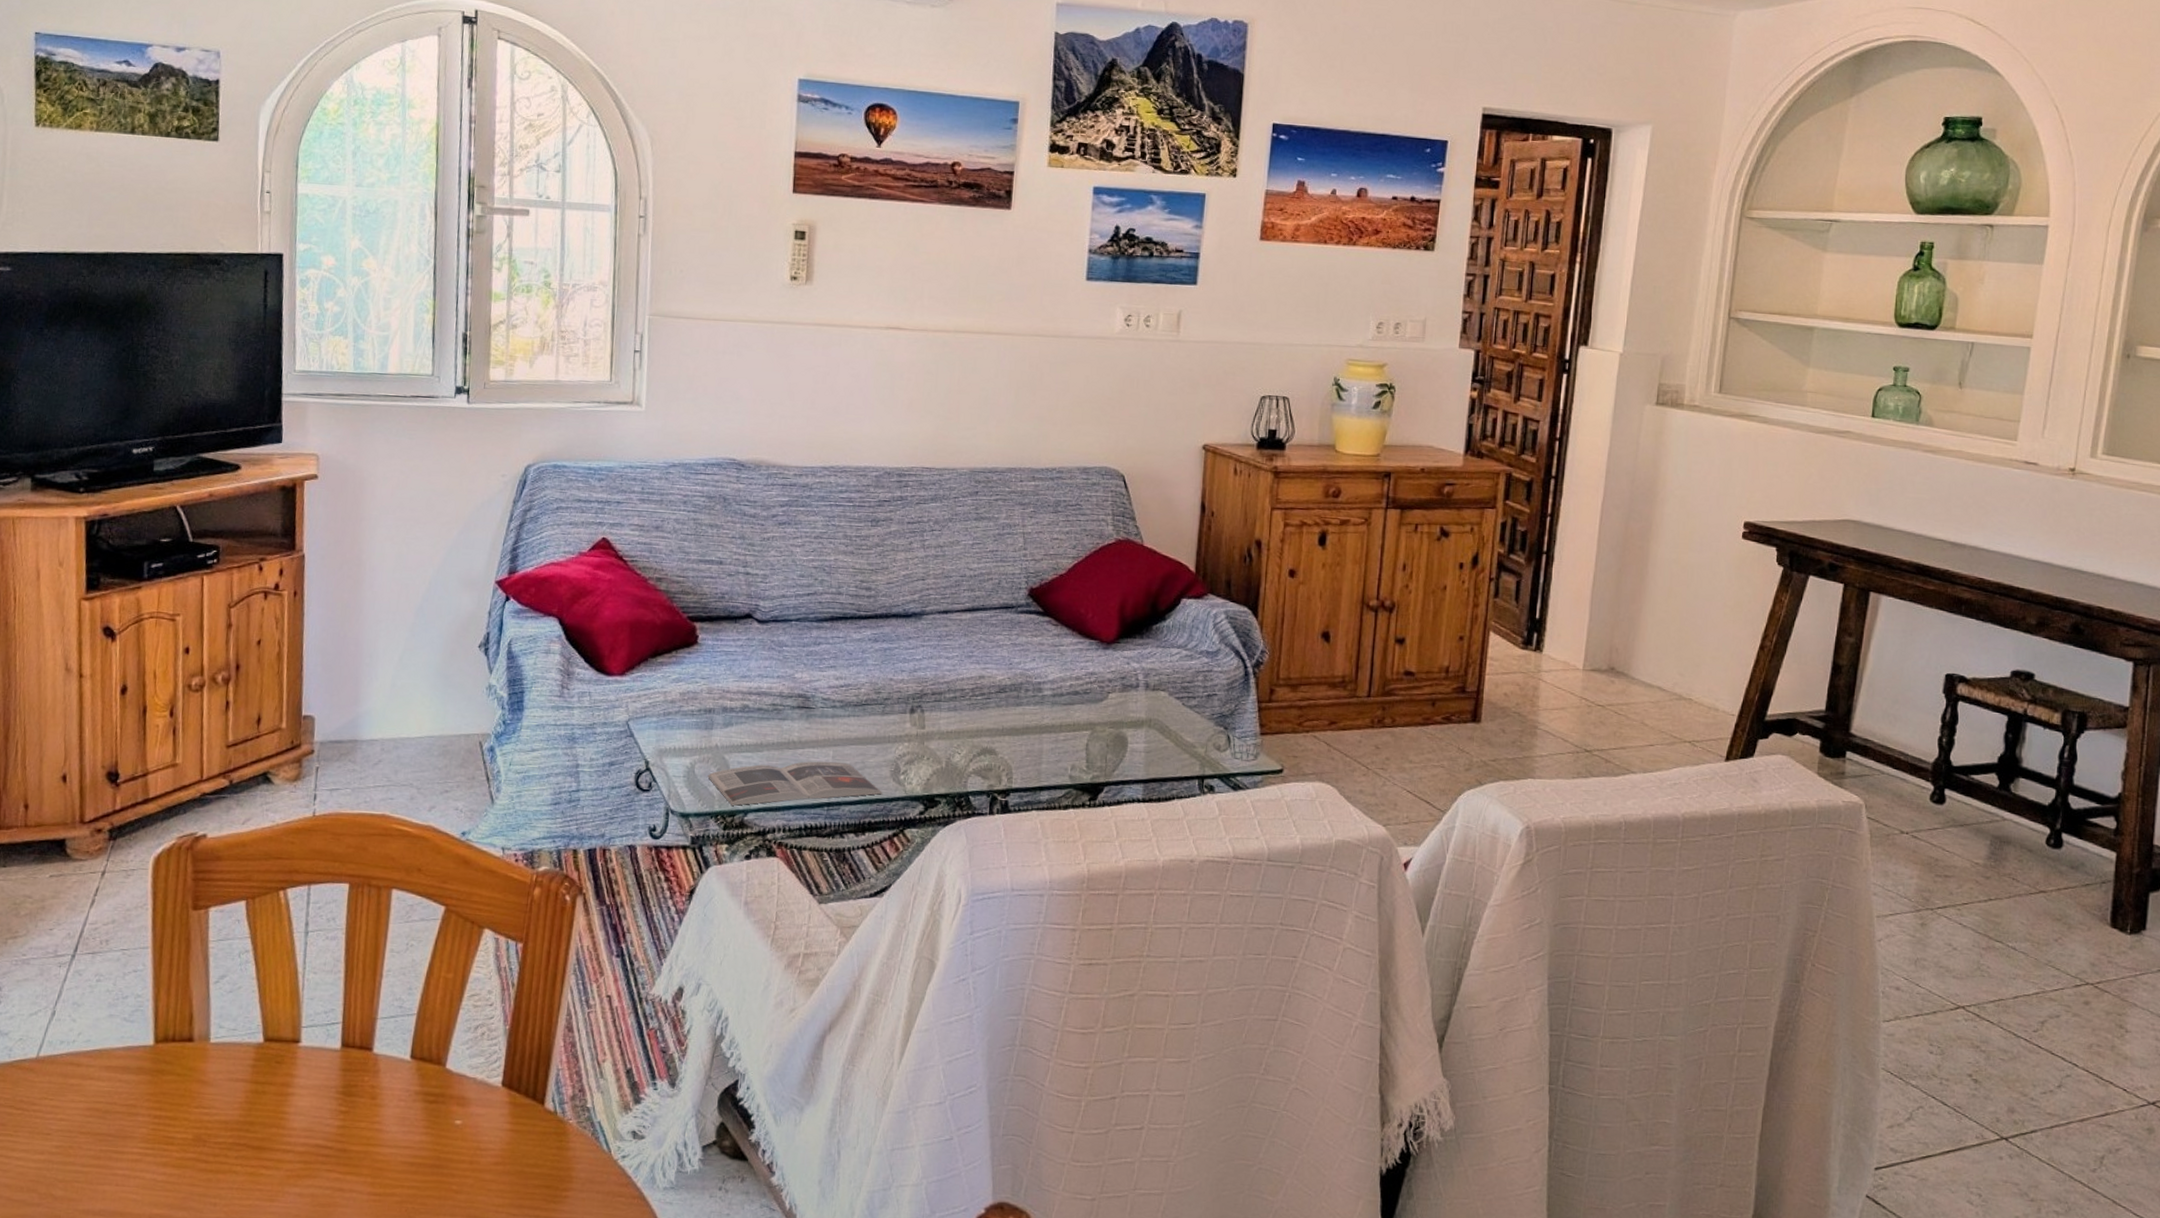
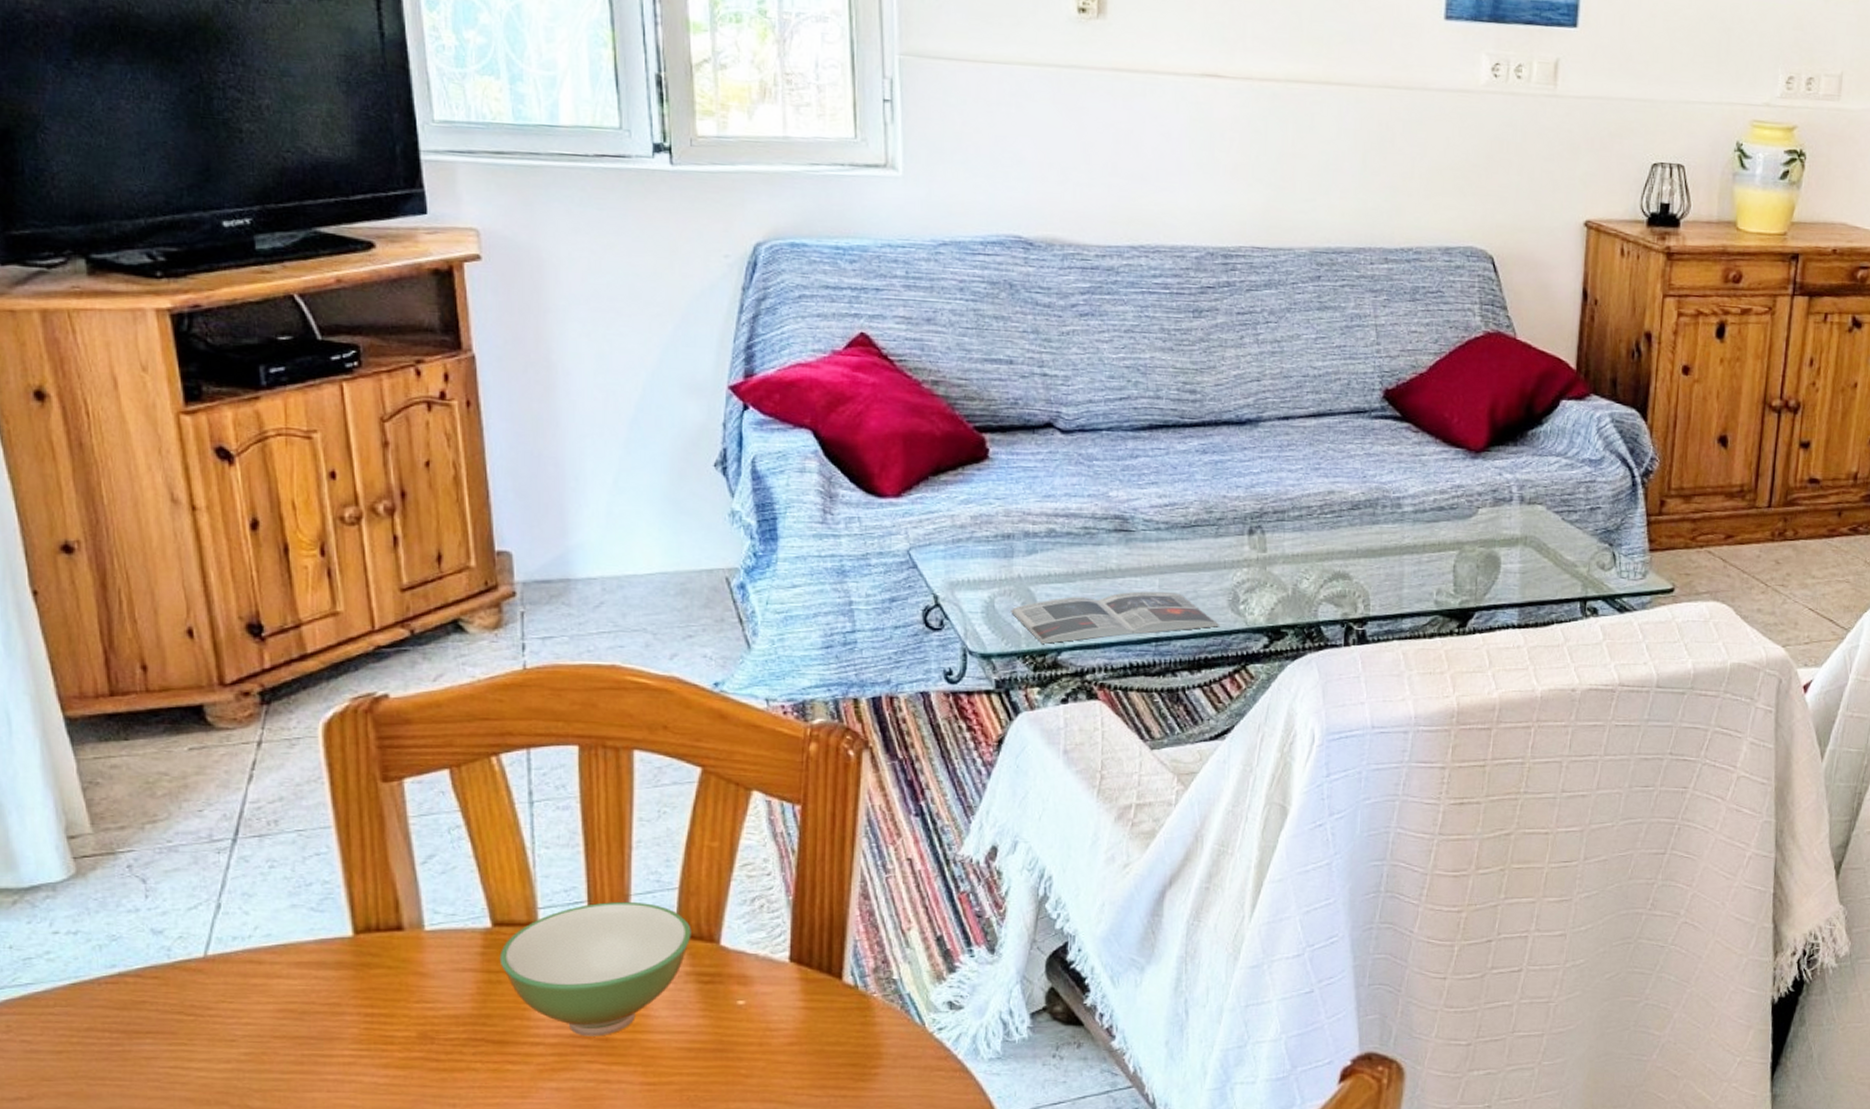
bowl: none [266,1024,424,1147] -> present [499,901,691,1037]

